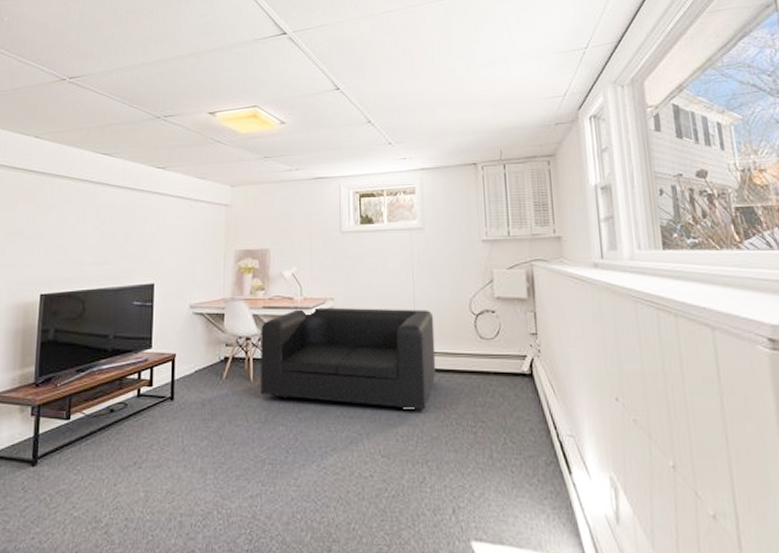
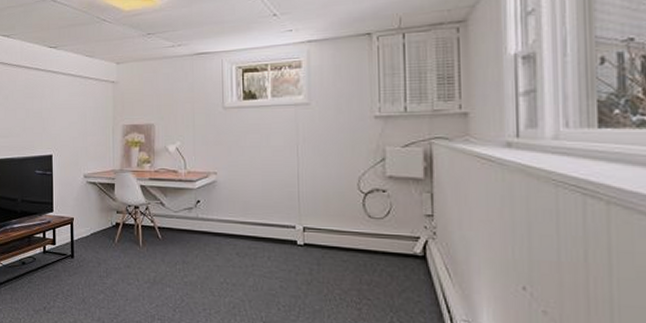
loveseat: present [261,307,436,409] -> none [148,180,320,282]

